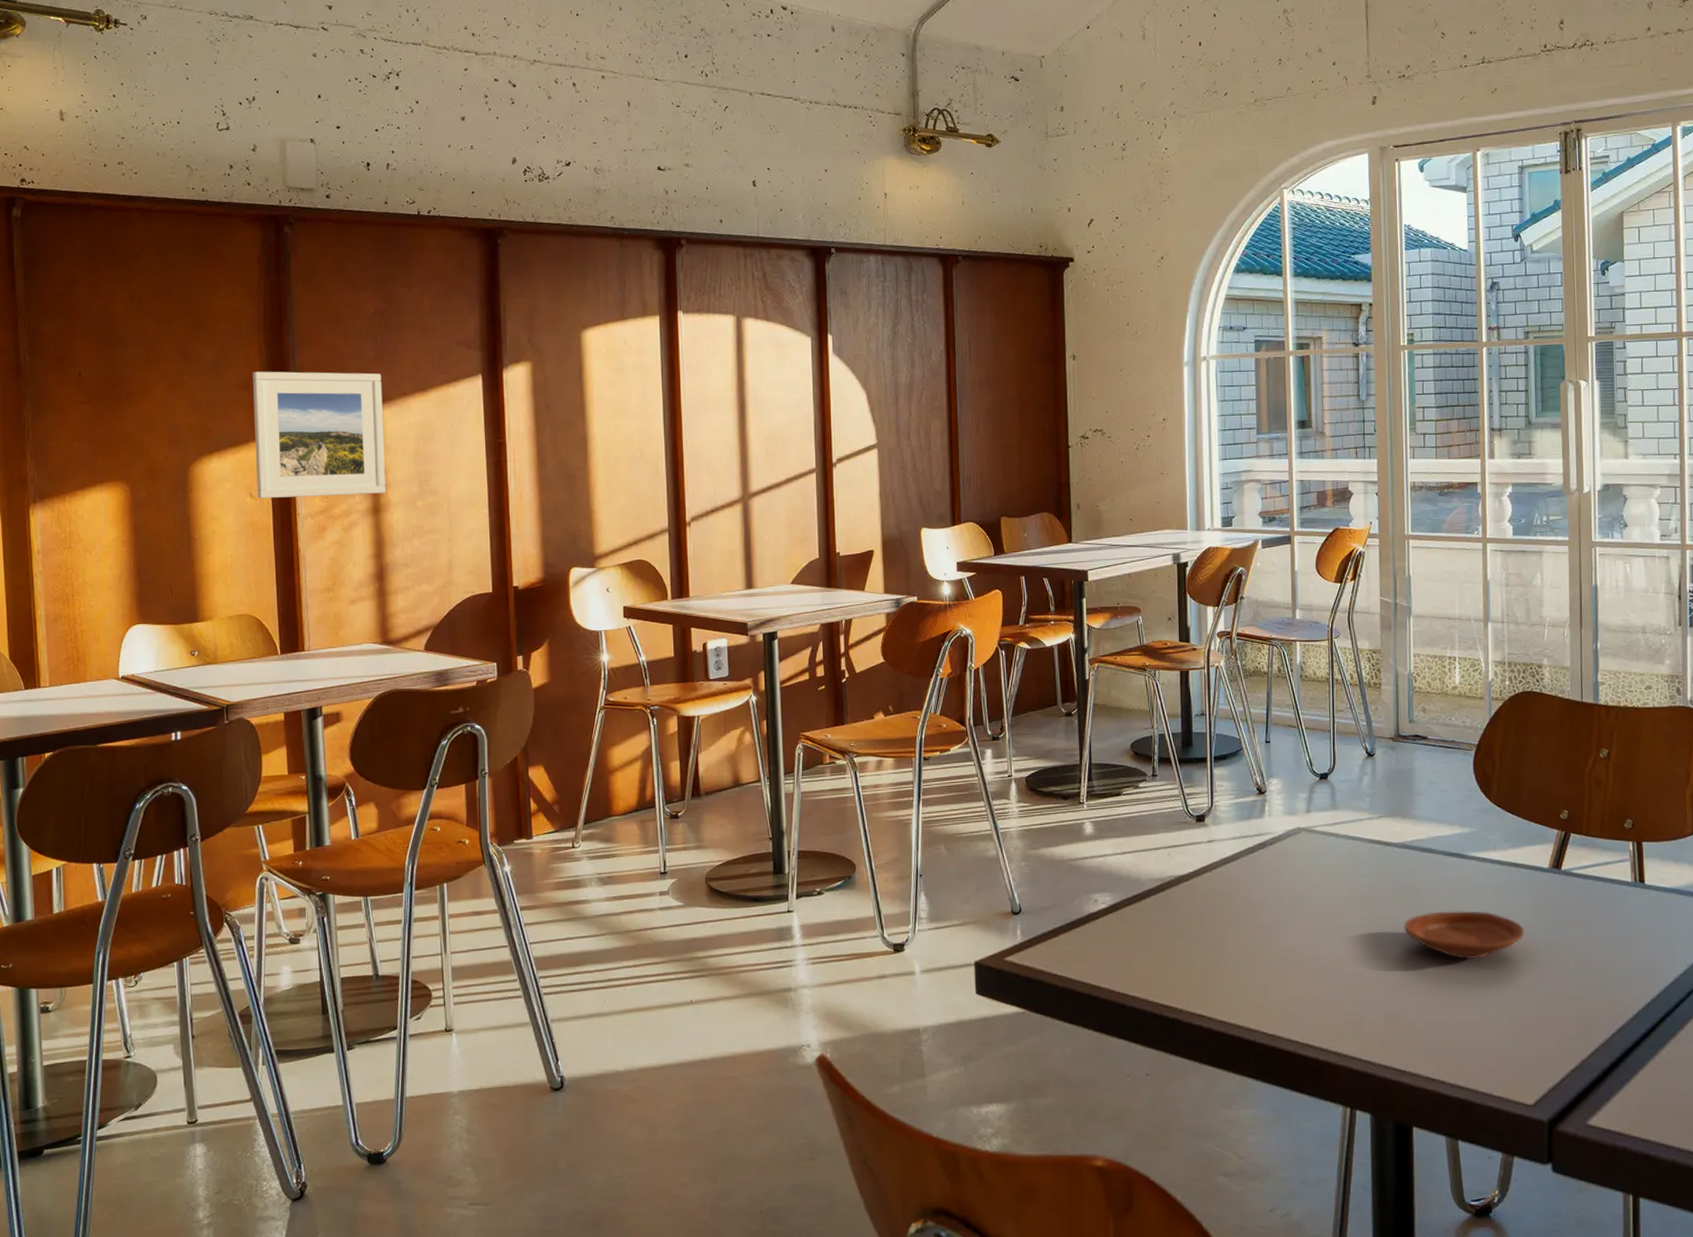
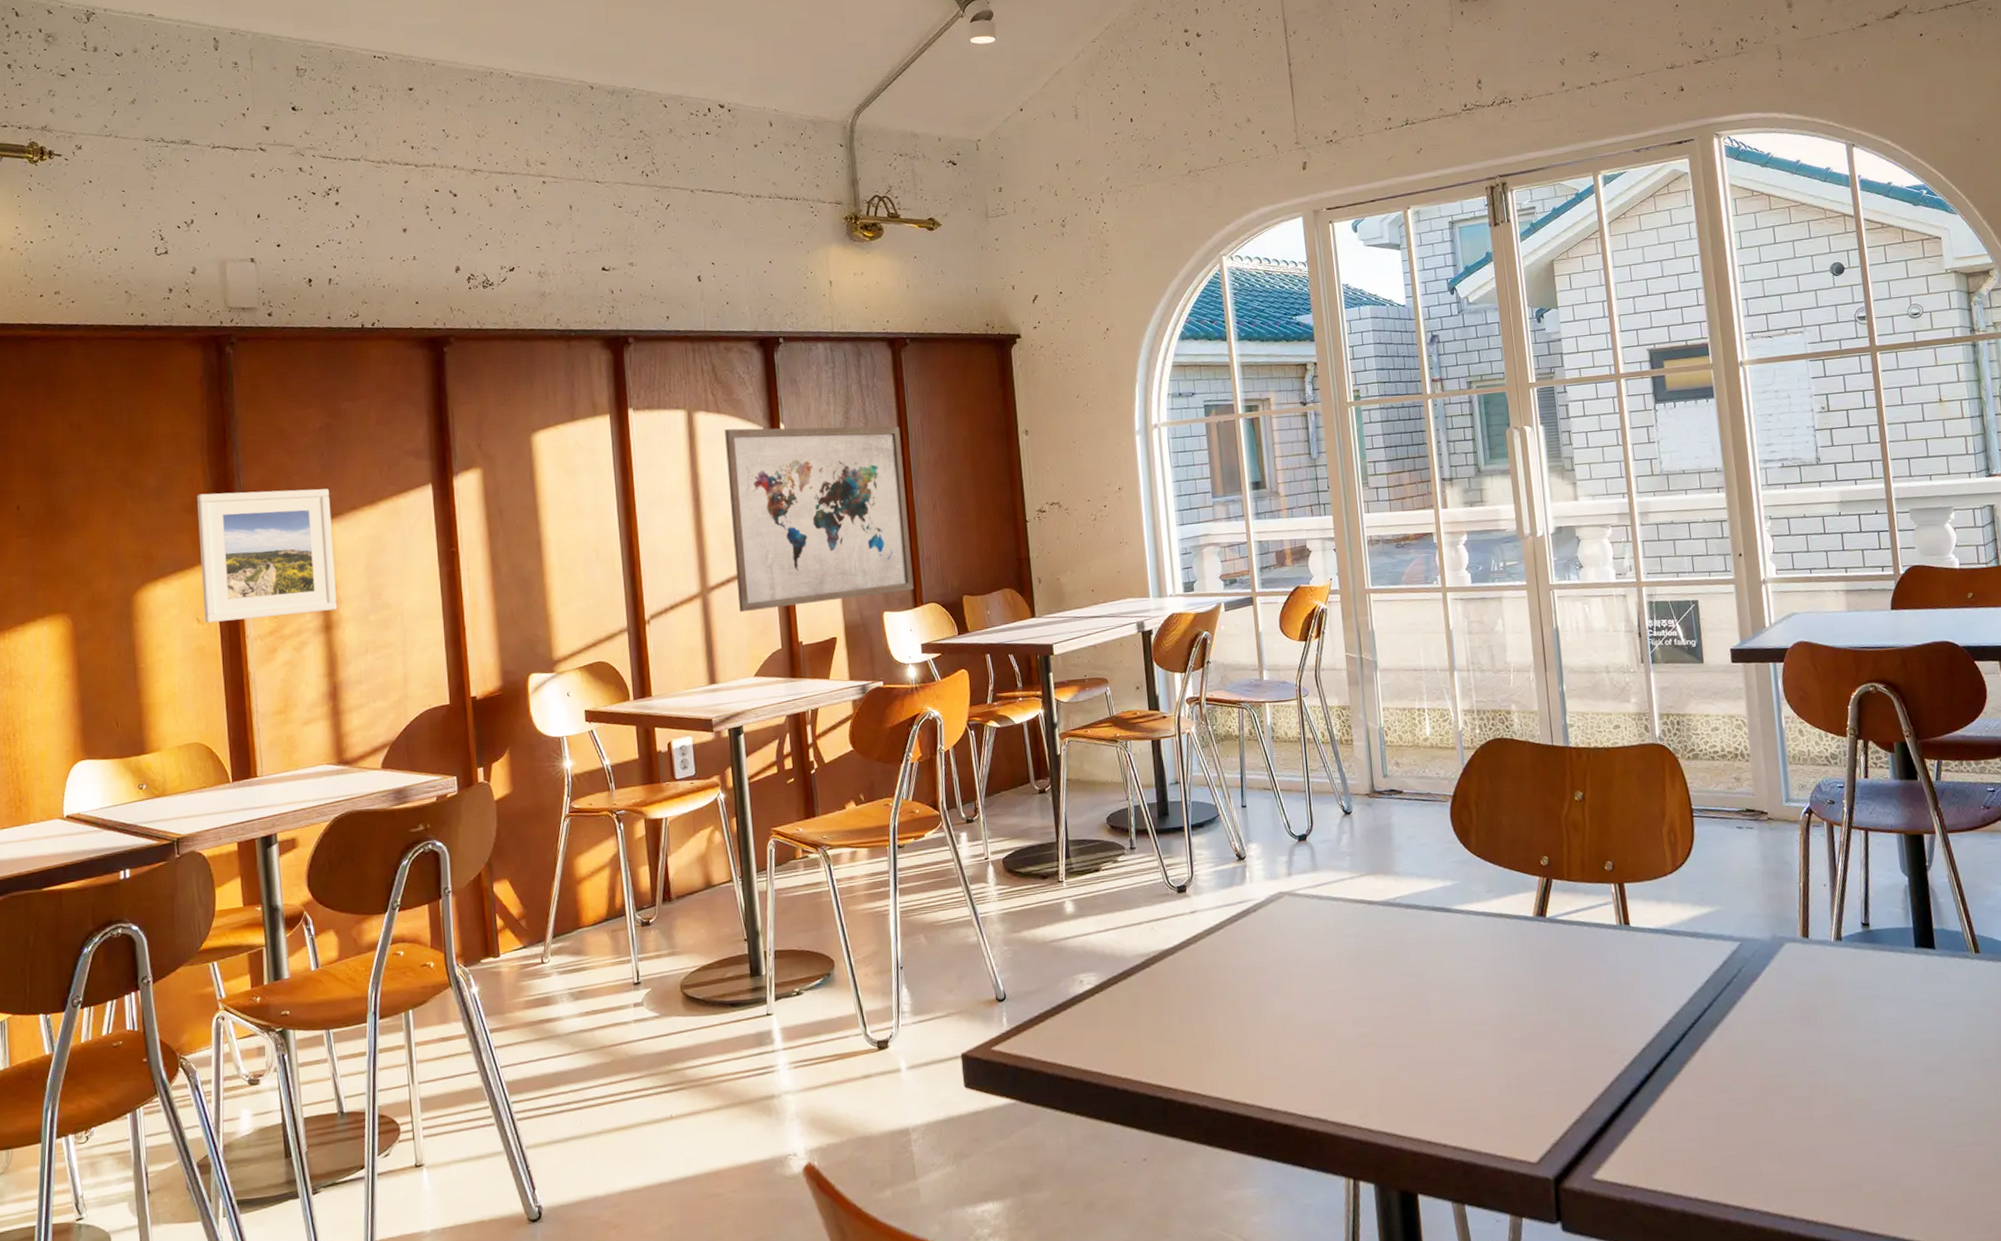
wall art: none [773,337,953,520] -> present [725,426,914,613]
plate: present [1404,911,1525,960] -> none [1393,965,1515,1017]

